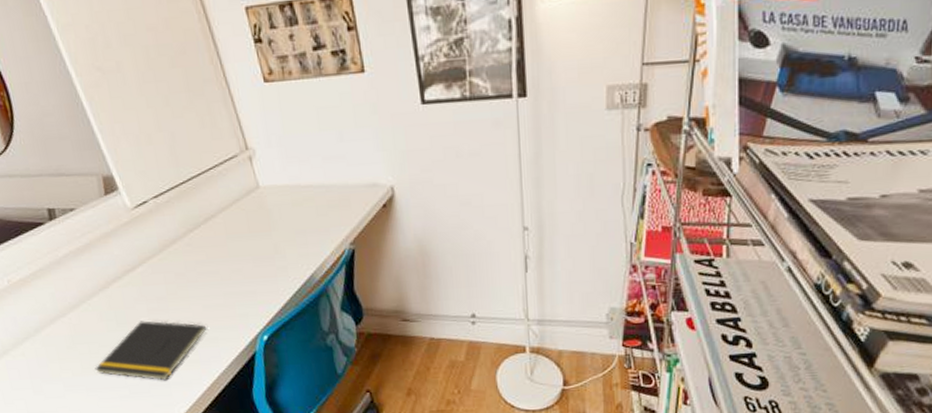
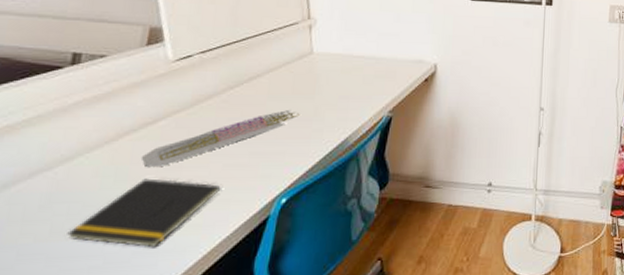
keyboard: none [132,249,261,311] -> present [140,110,300,168]

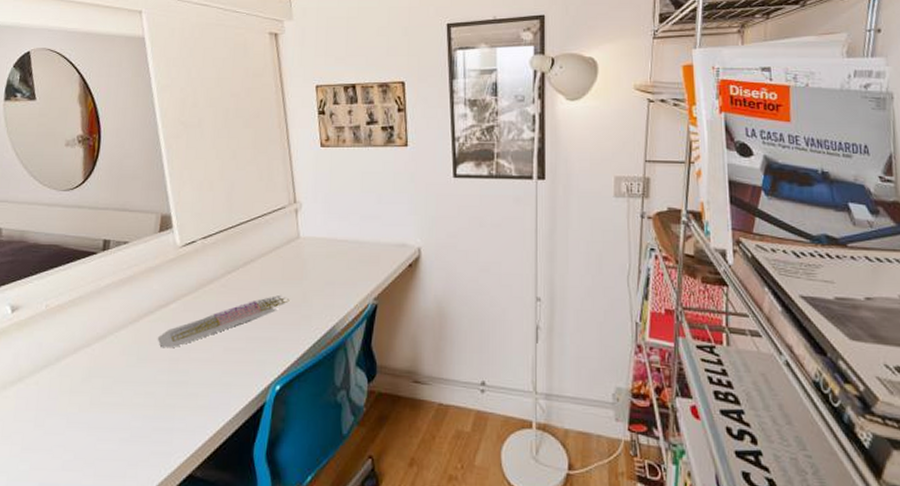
notepad: present [67,178,221,247] -> none [103,358,223,424]

